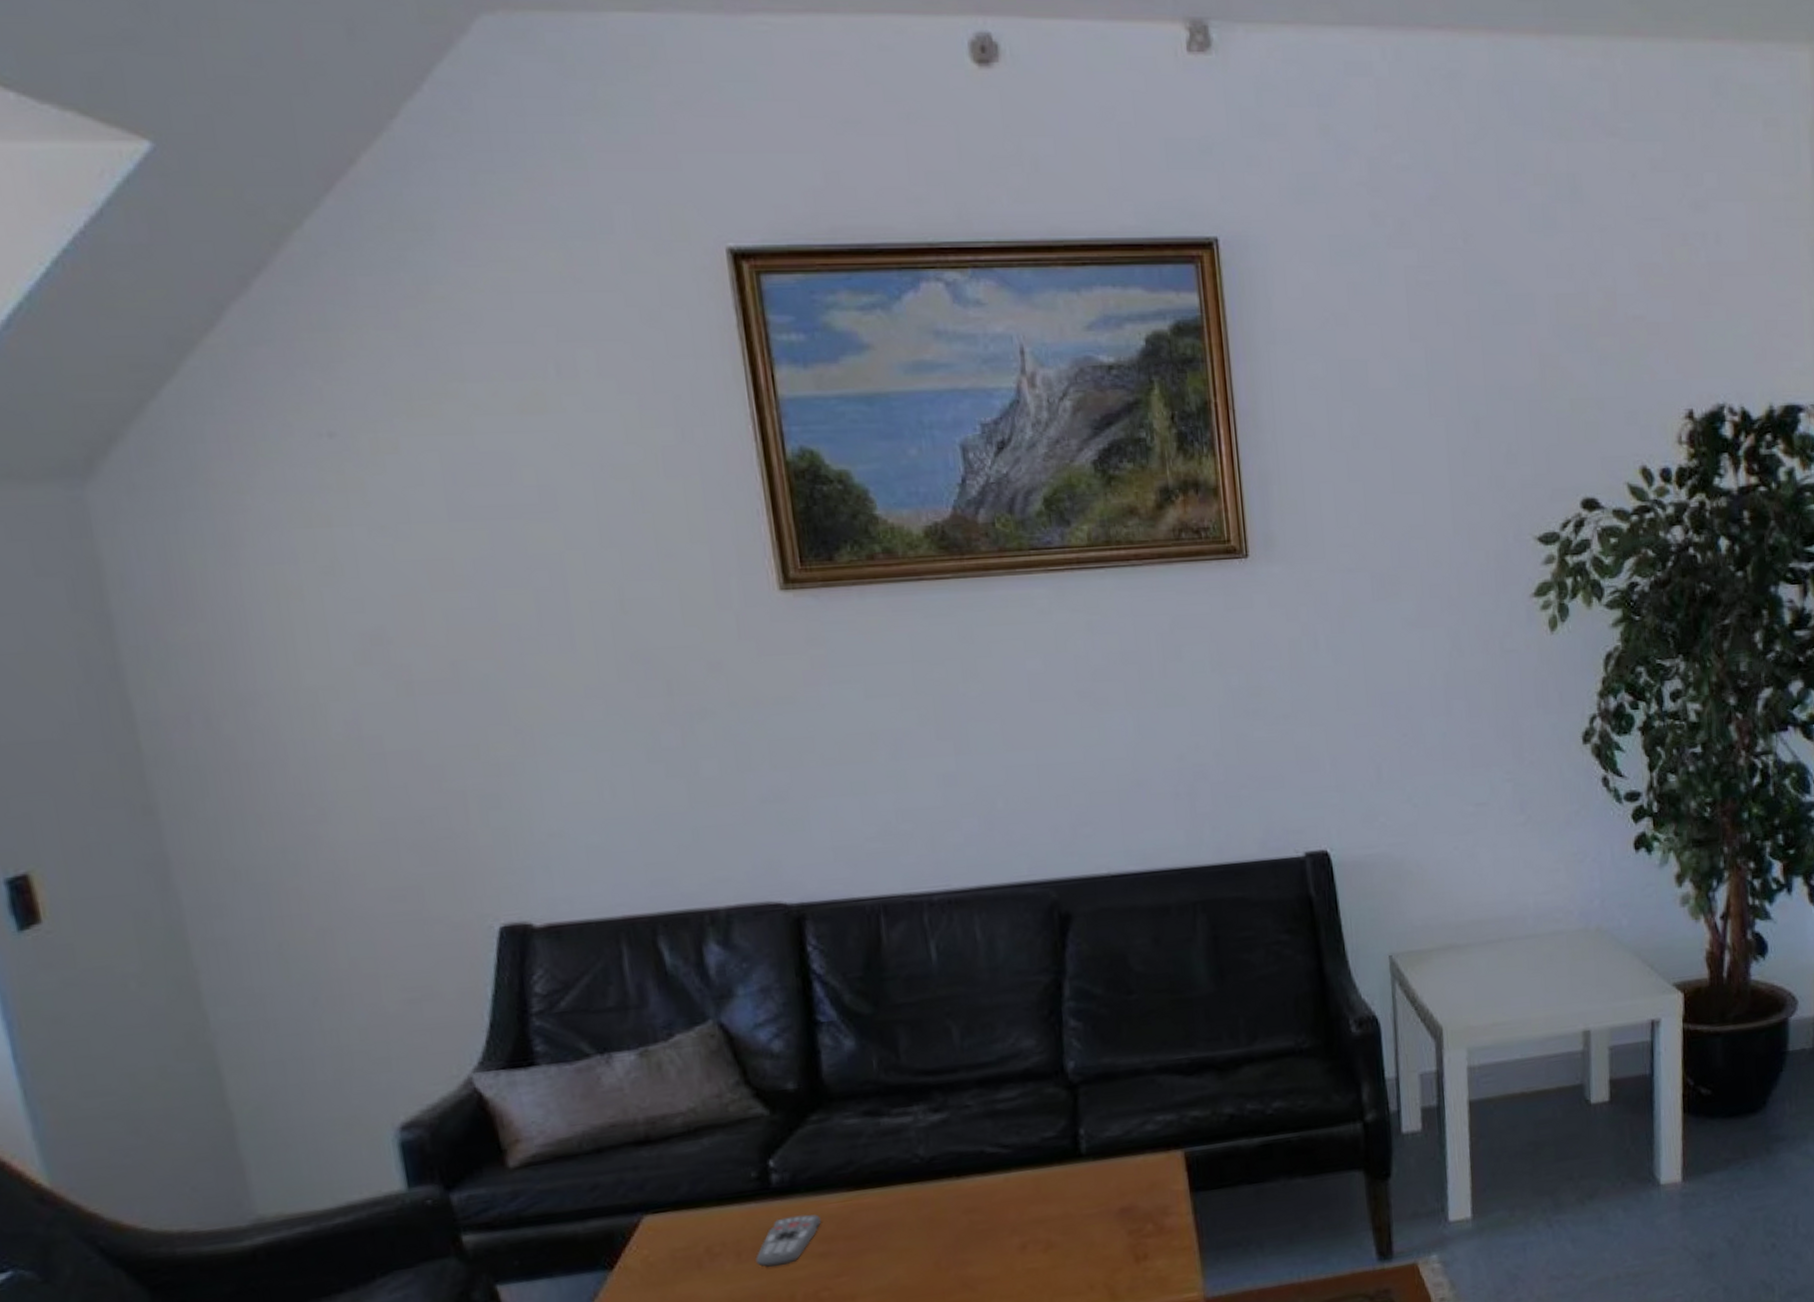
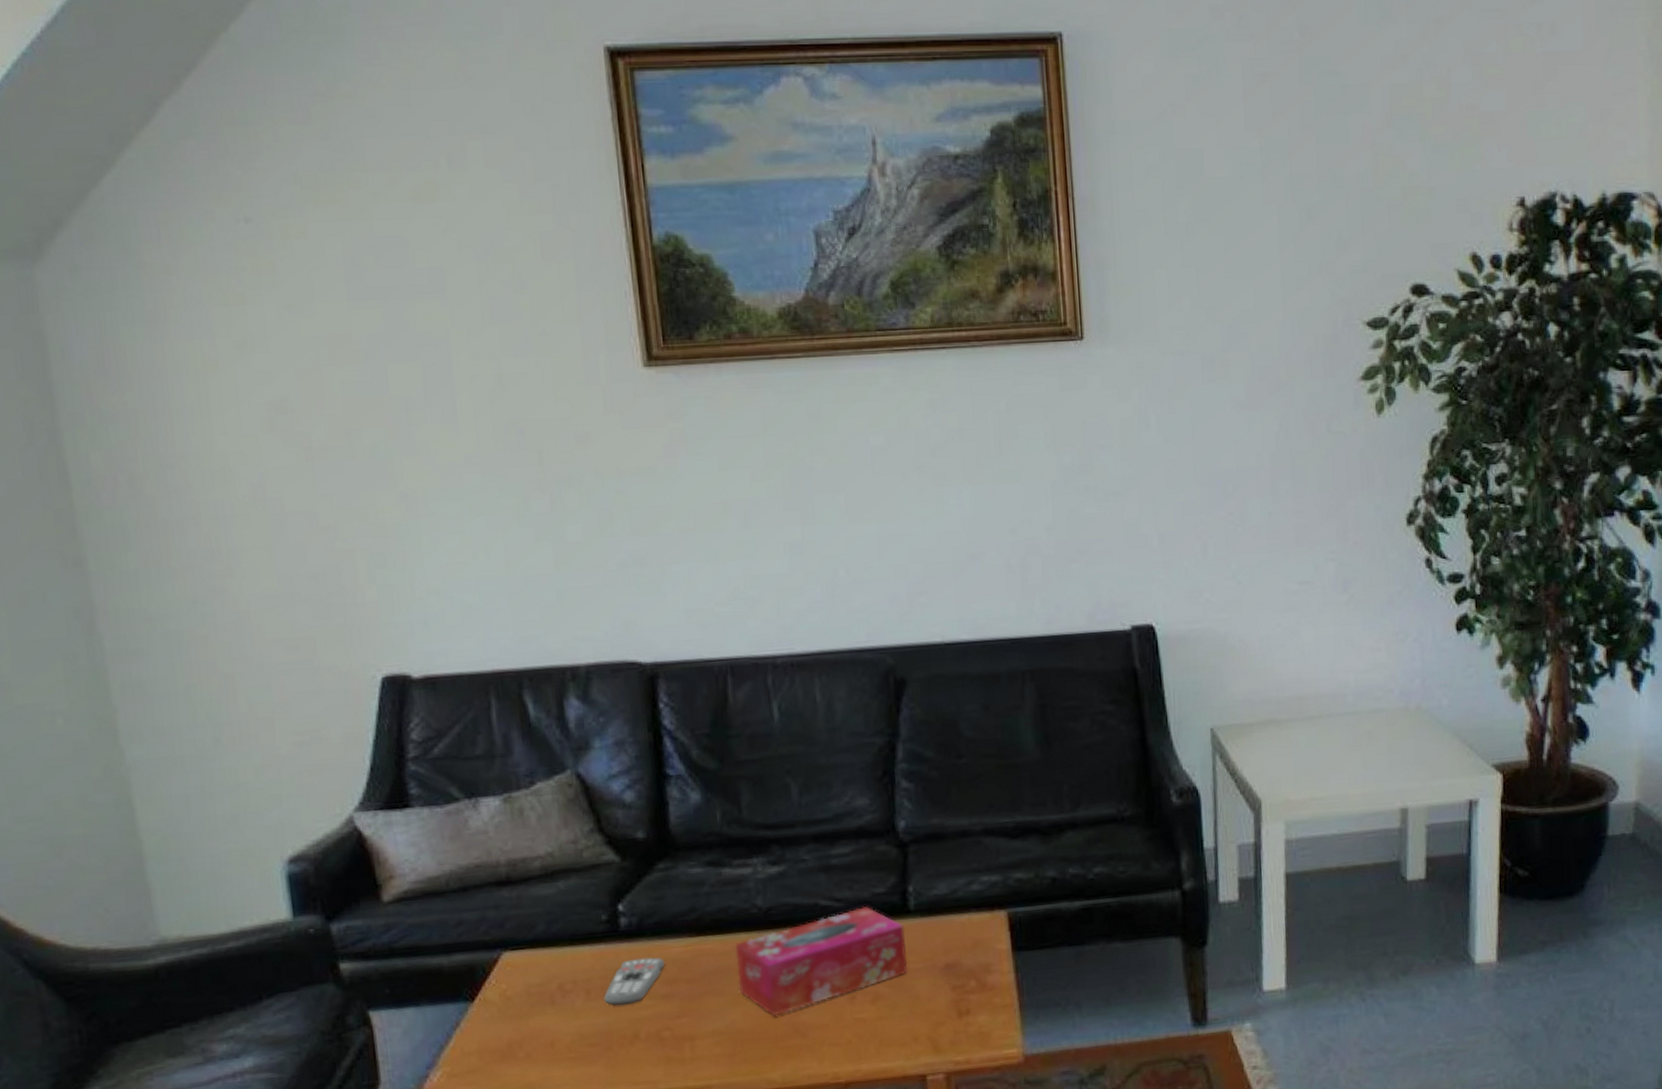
tissue box: none [896,1152,1082,1270] -> present [735,907,908,1016]

